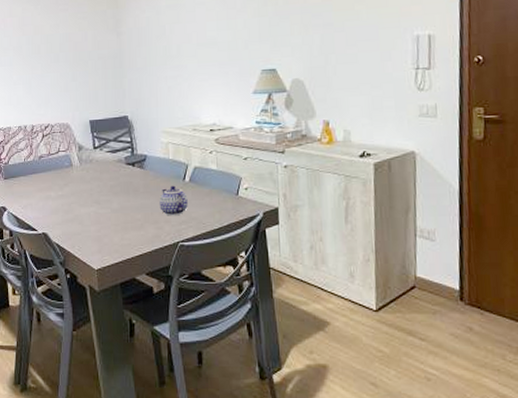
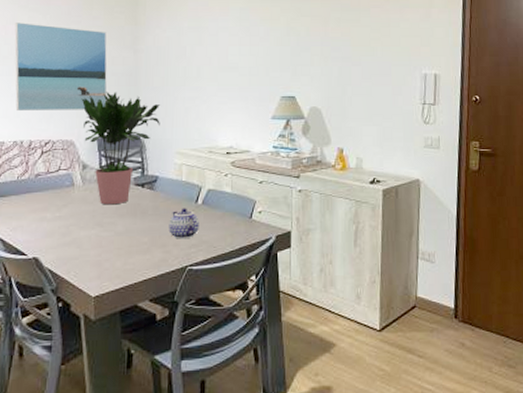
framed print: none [12,14,96,99] -> present [14,23,107,112]
potted plant: none [73,75,145,184] -> present [81,92,161,205]

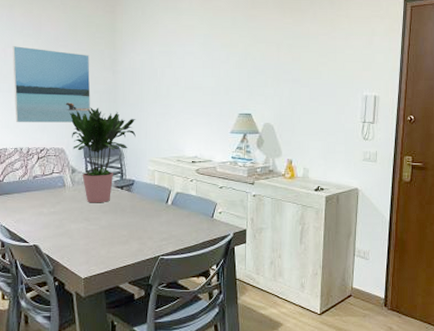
teapot: present [169,208,199,239] -> none [144,207,169,234]

